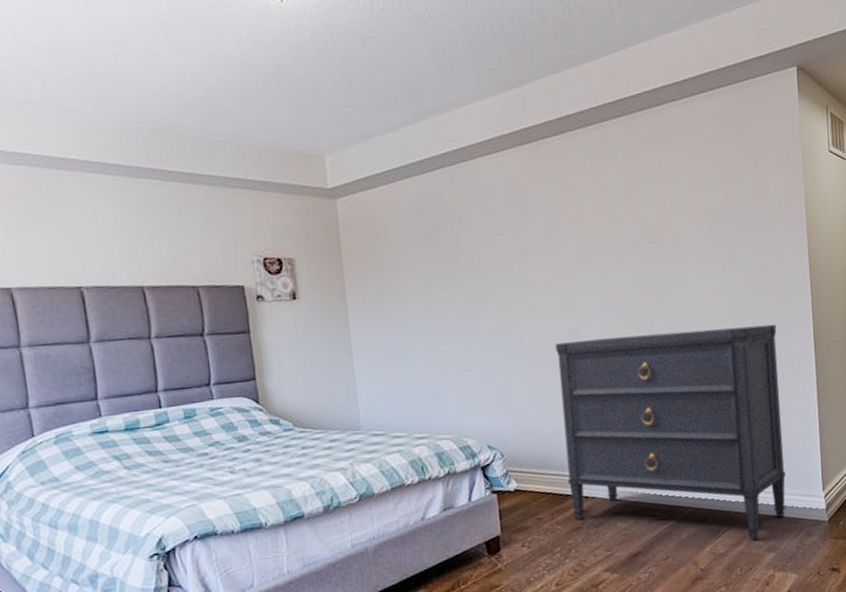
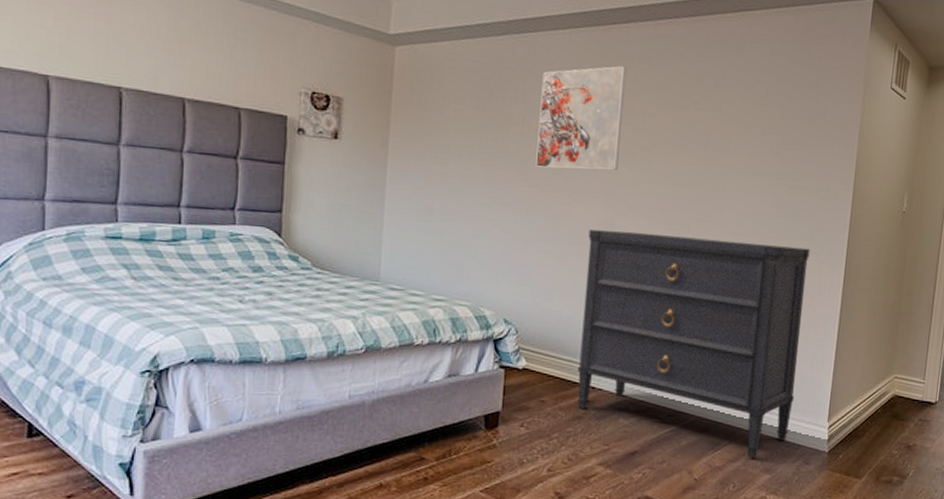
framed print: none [483,178,573,293] -> present [535,66,627,171]

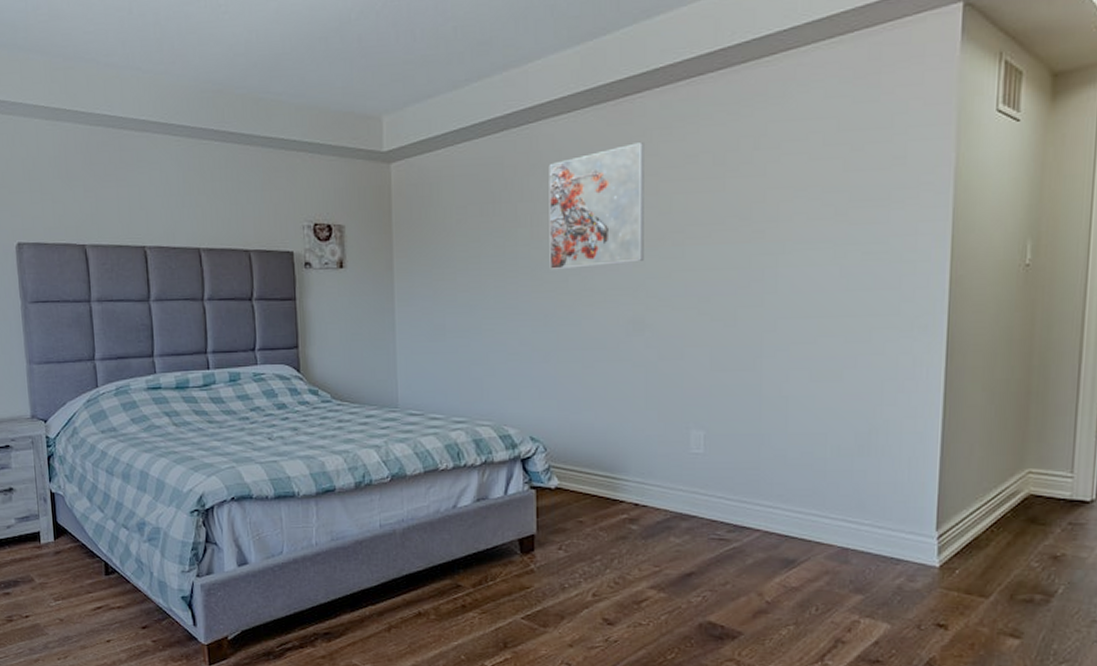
dresser: present [577,229,810,458] -> none [616,324,897,577]

